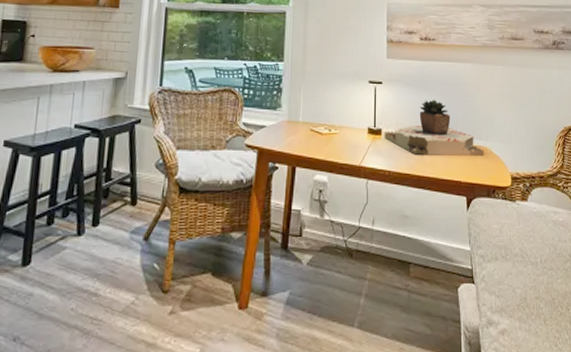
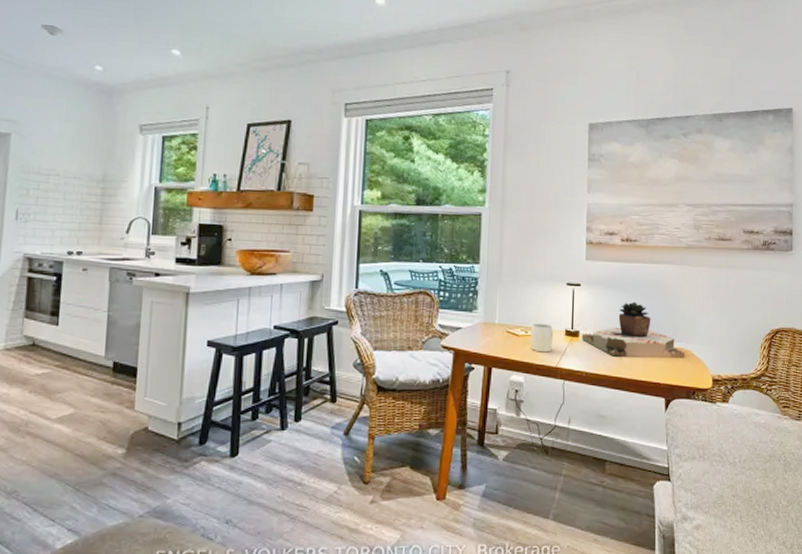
mug: none [334,121,357,151] -> present [530,323,554,353]

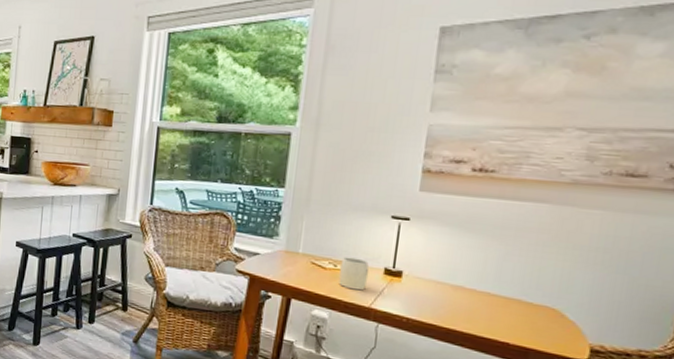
succulent plant: present [581,301,685,358] -> none [405,244,552,319]

